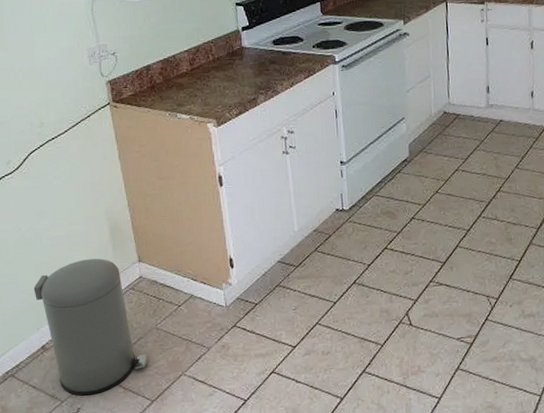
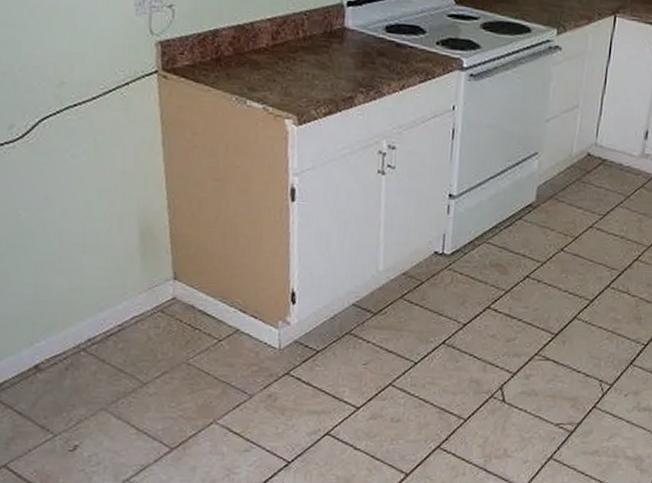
pedal bin: present [33,258,149,396] -> none [30,266,174,432]

